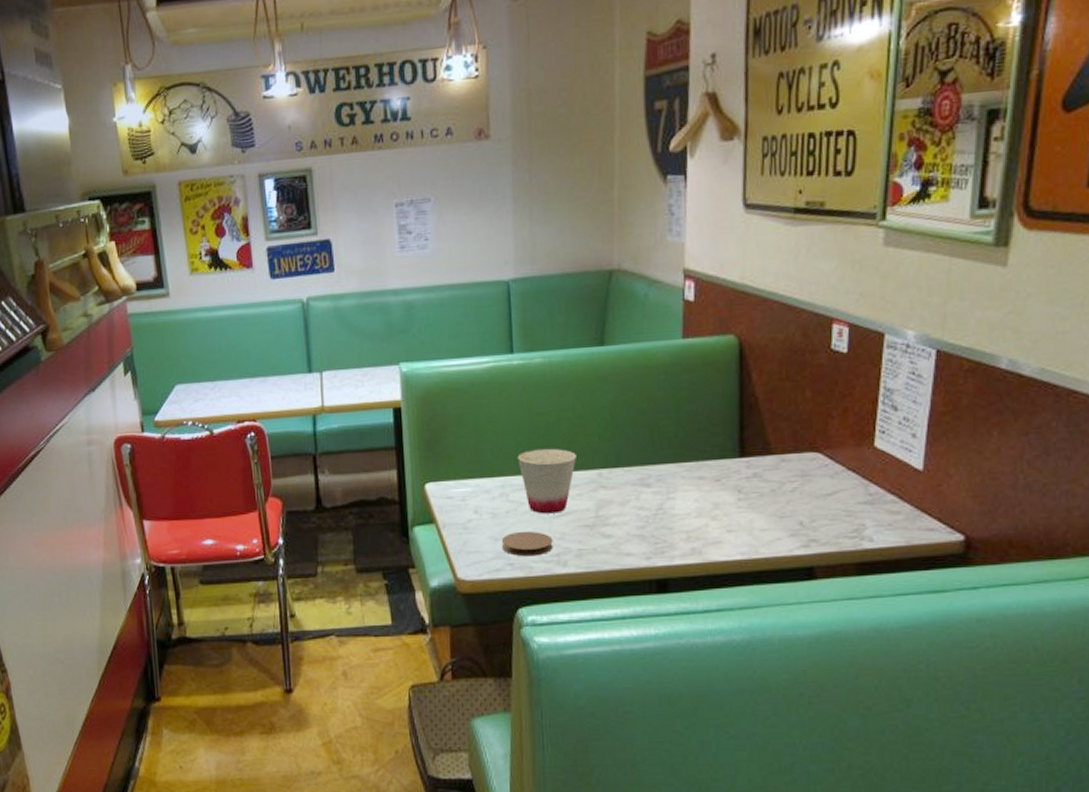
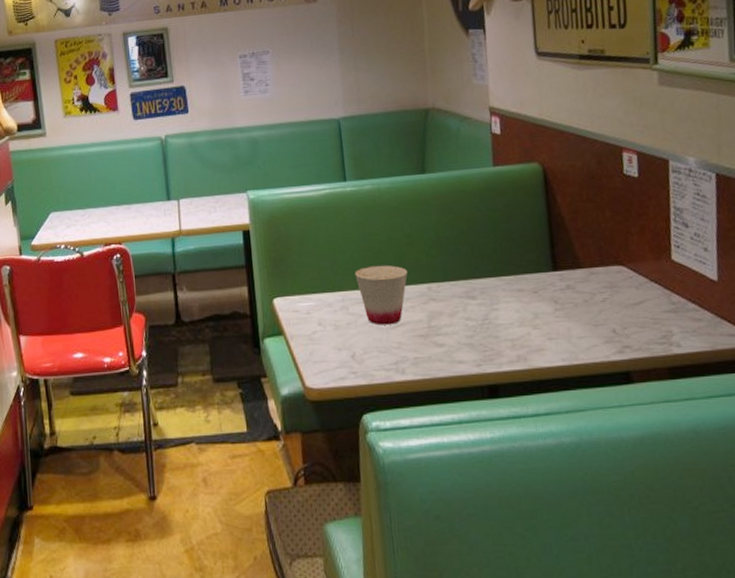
coaster: present [501,531,553,557] -> none [344,341,392,365]

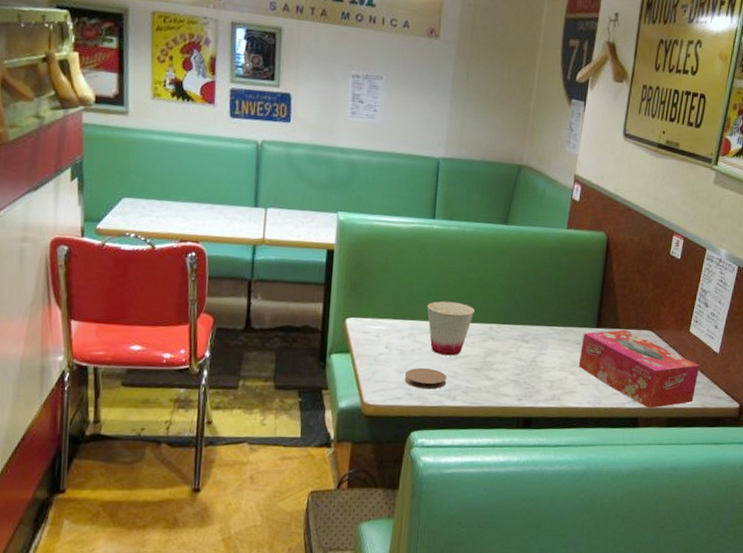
coaster: none [344,341,392,365] -> present [404,367,447,390]
tissue box: none [538,269,699,359] -> present [578,330,700,409]

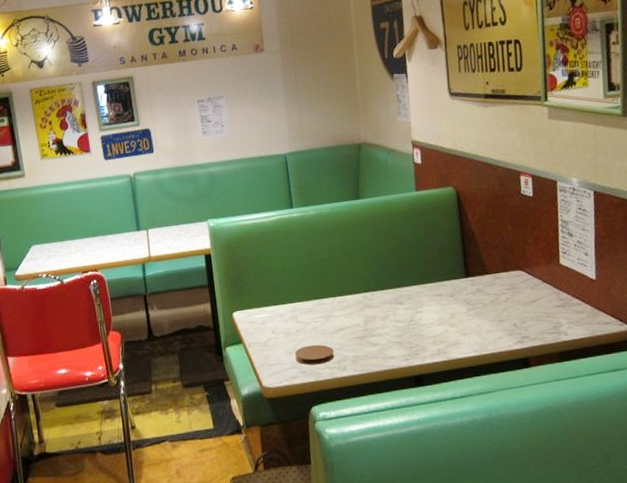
cup: present [427,300,474,356] -> none [302,278,346,331]
tissue box: present [578,330,700,409] -> none [454,274,581,346]

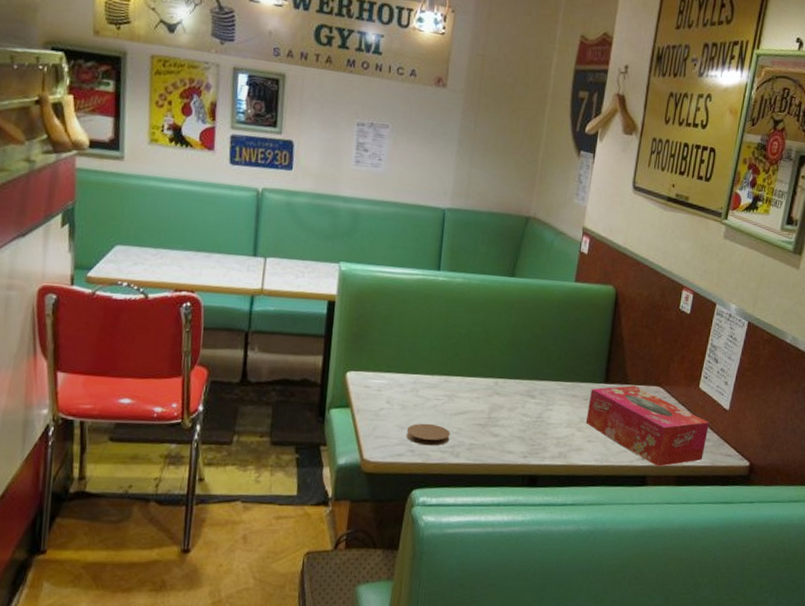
tissue box: none [454,274,581,346] -> present [585,386,710,467]

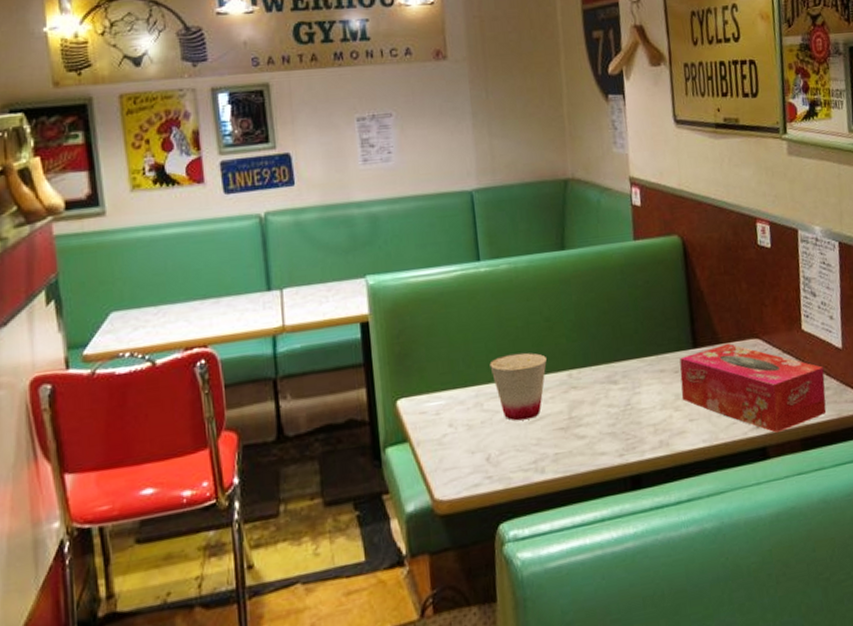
coaster: present [406,423,450,446] -> none [478,439,530,468]
cup: none [430,354,479,411] -> present [489,352,547,421]

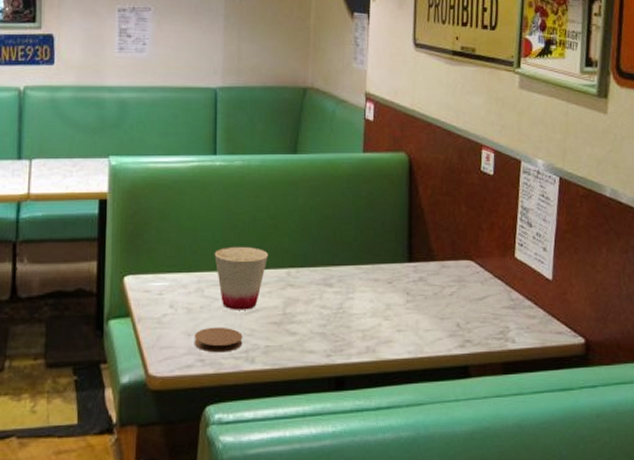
coaster: none [478,439,530,468] -> present [193,326,243,353]
tissue box: present [679,344,827,433] -> none [392,262,533,353]

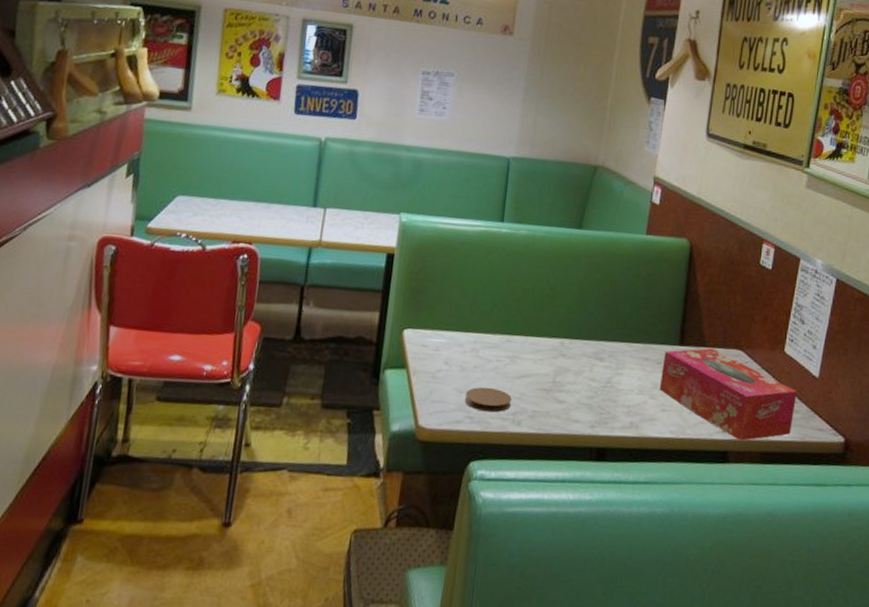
cup: present [214,246,268,310] -> none [492,311,544,374]
tissue box: none [392,262,533,353] -> present [659,348,798,441]

